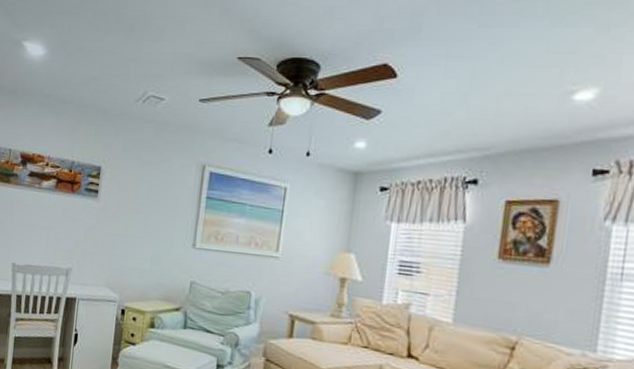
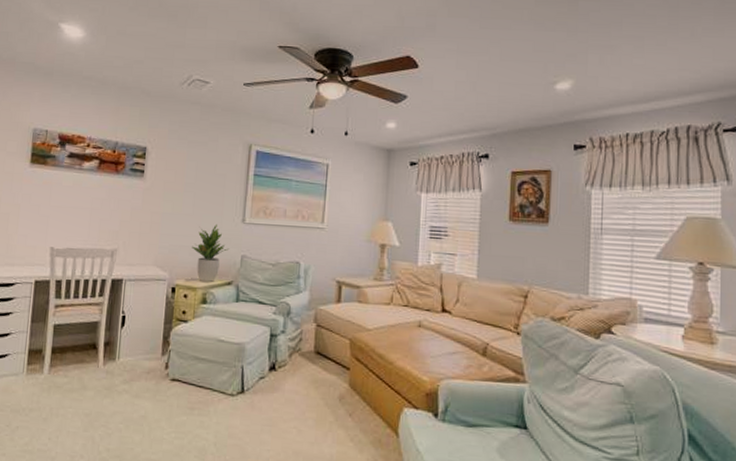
potted plant: none [142,247,179,307] -> present [192,223,230,283]

